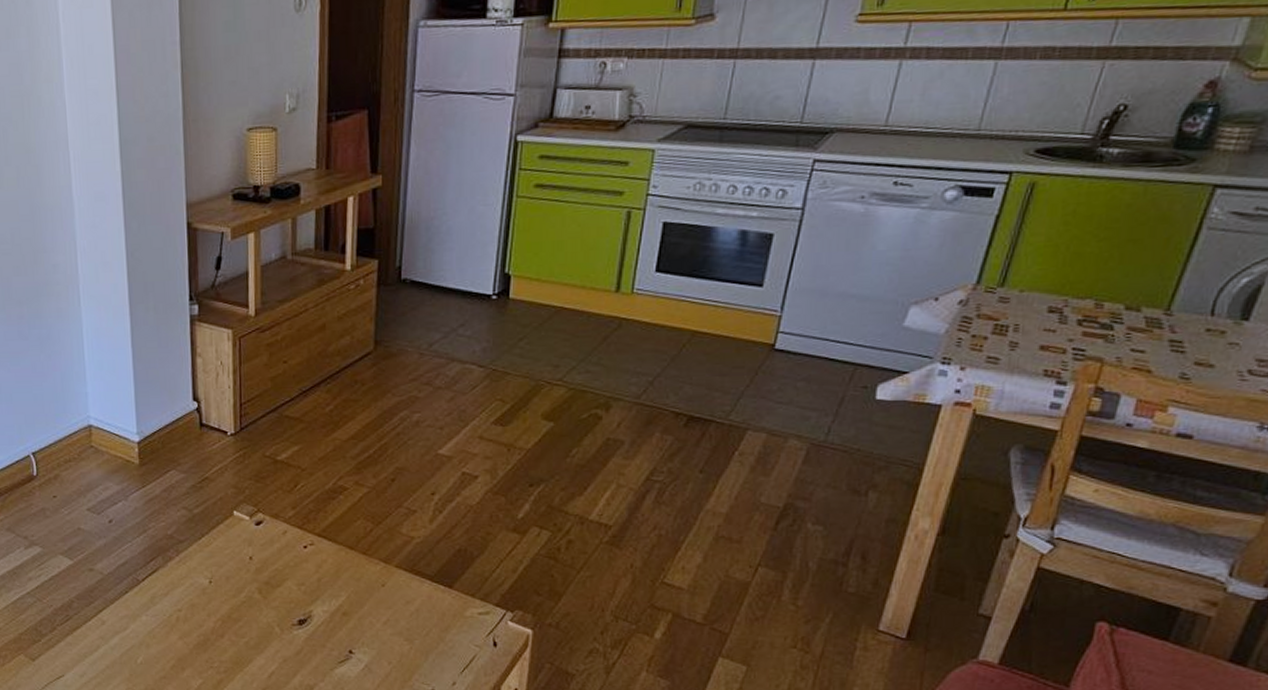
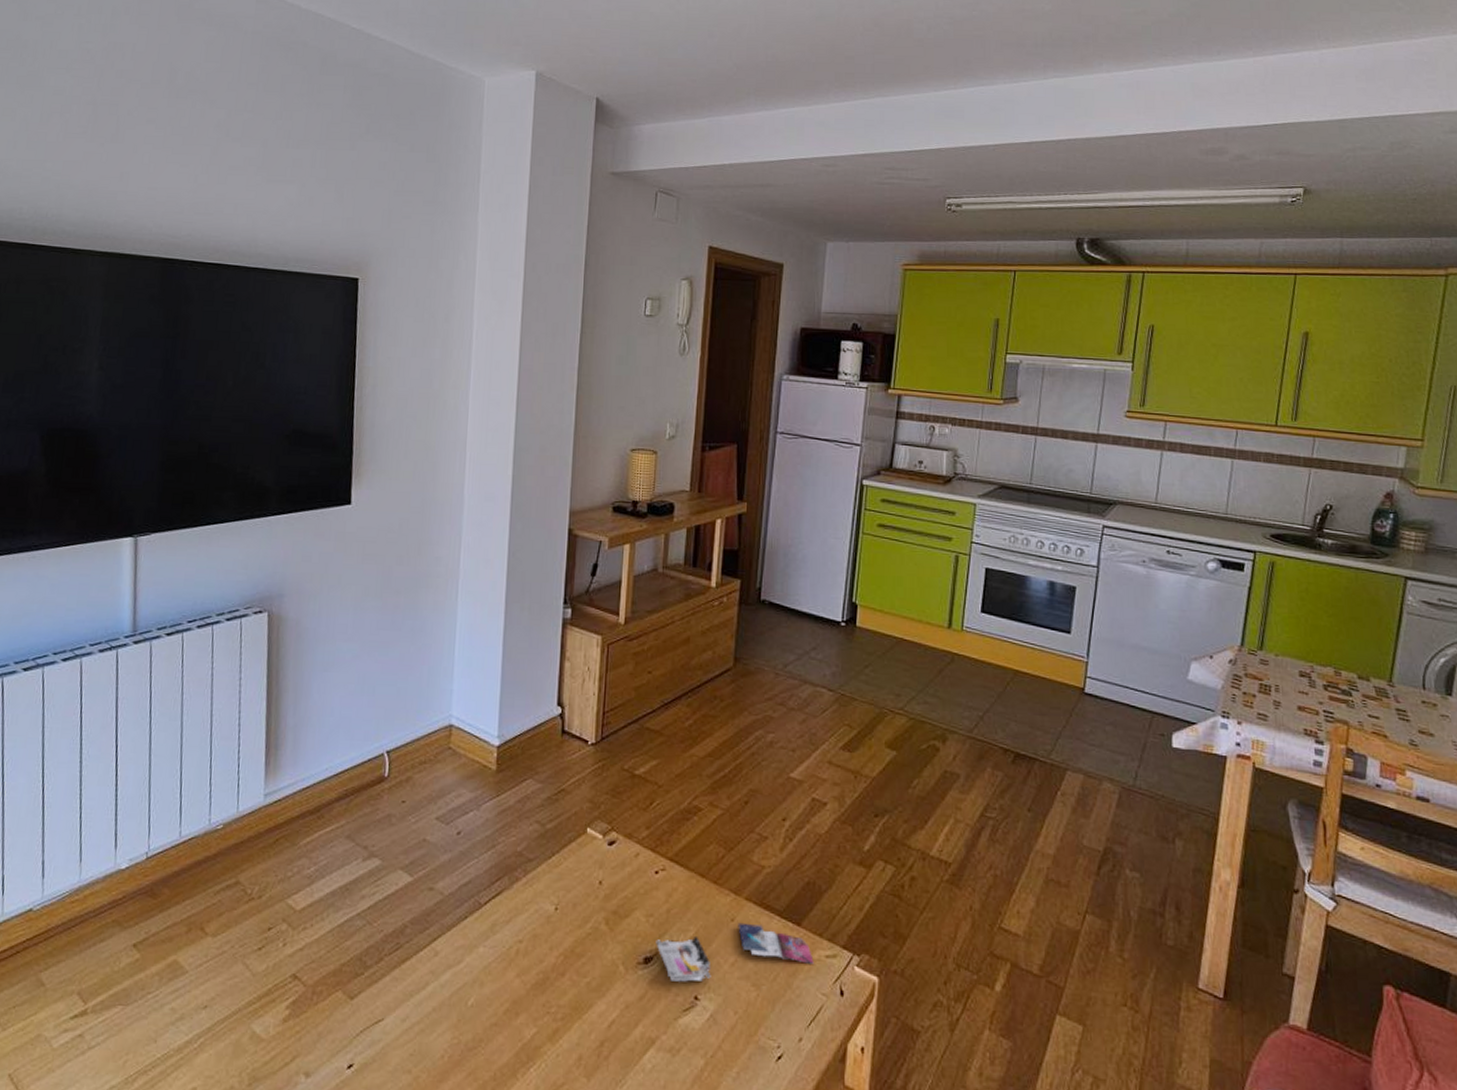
magazine: none [308,587,466,639] -> present [656,922,814,982]

